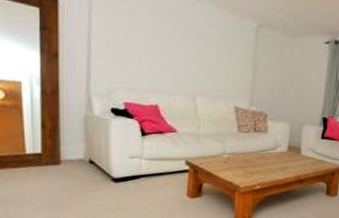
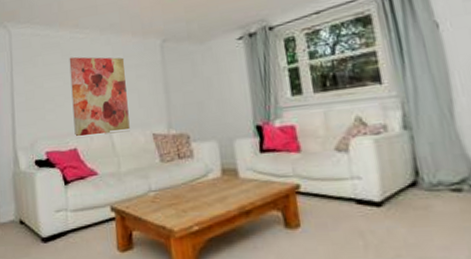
wall art: none [157,15,219,100] -> present [69,57,130,136]

